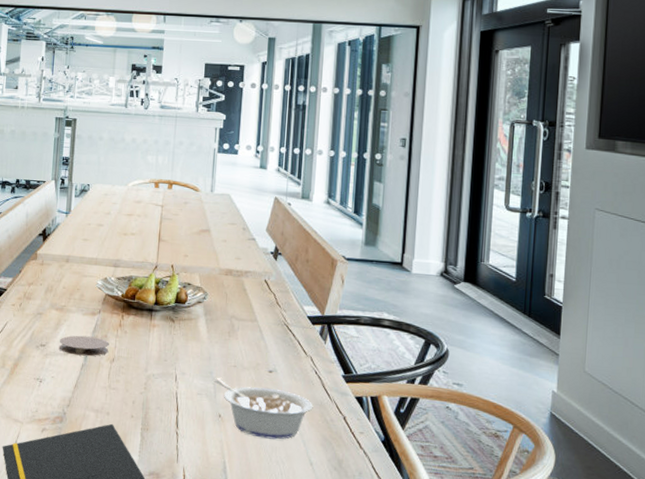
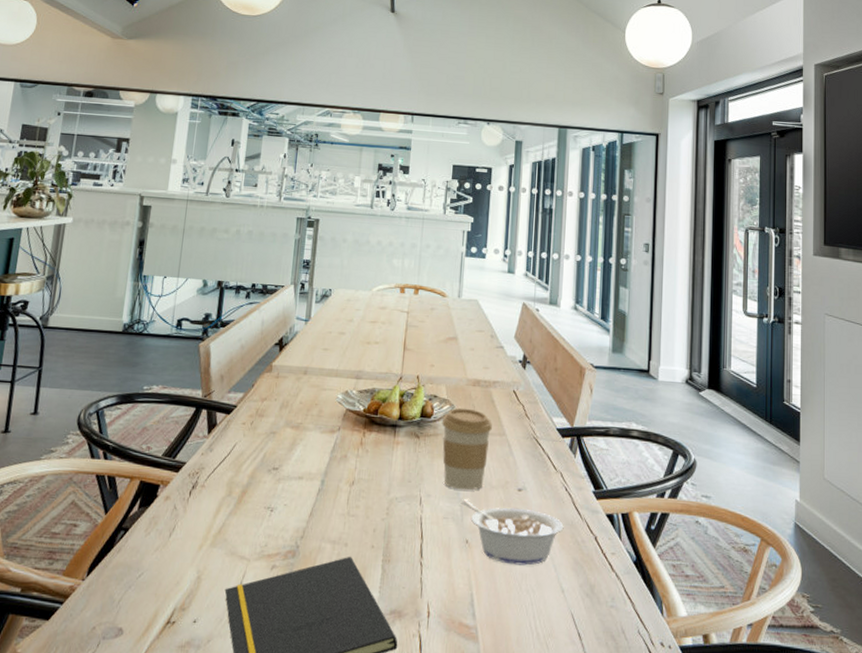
coaster: present [58,335,109,357] -> none [293,456,349,480]
coffee cup: none [195,295,245,371] -> present [441,407,493,491]

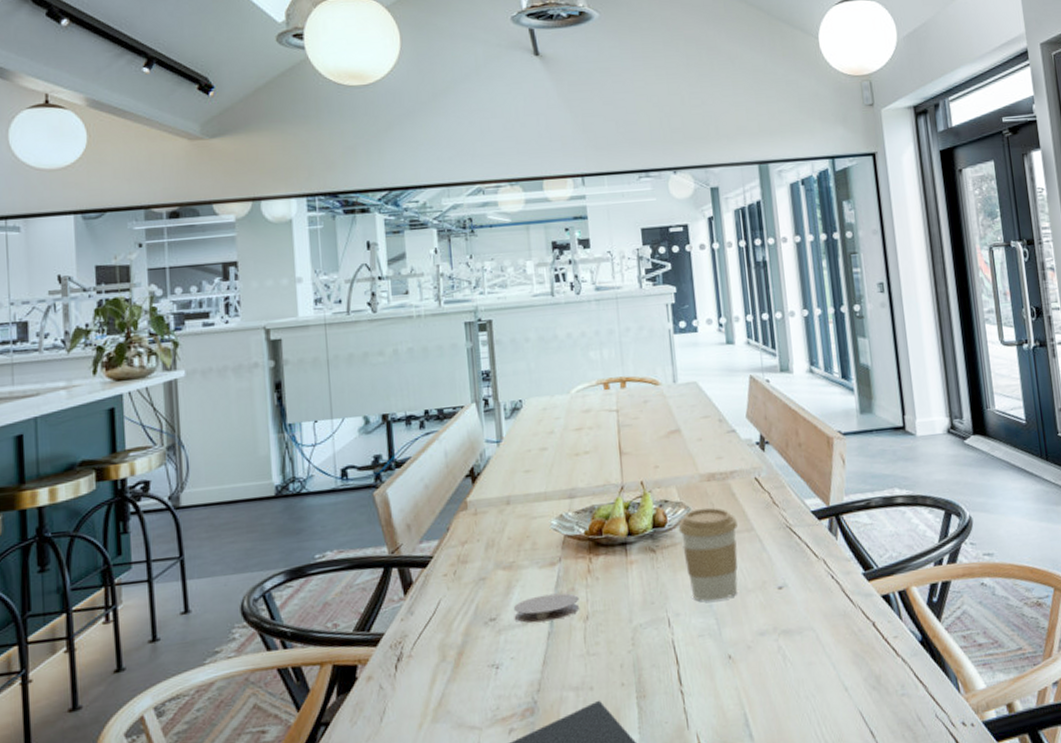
coaster: none [293,456,349,480] -> present [513,593,580,623]
legume: present [462,499,564,566] -> none [716,607,837,673]

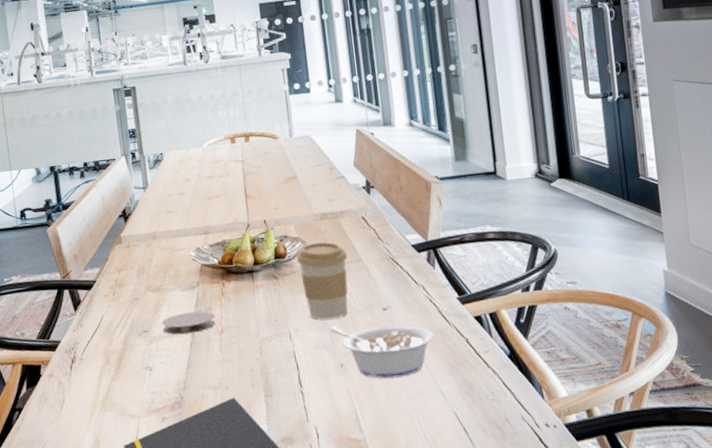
legume: none [716,607,837,673] -> present [330,325,434,379]

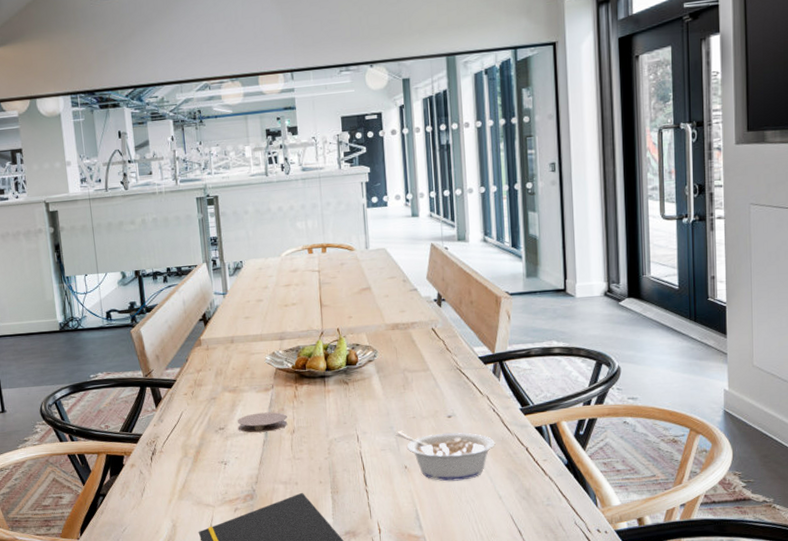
coffee cup: present [296,241,348,320] -> none [367,351,417,424]

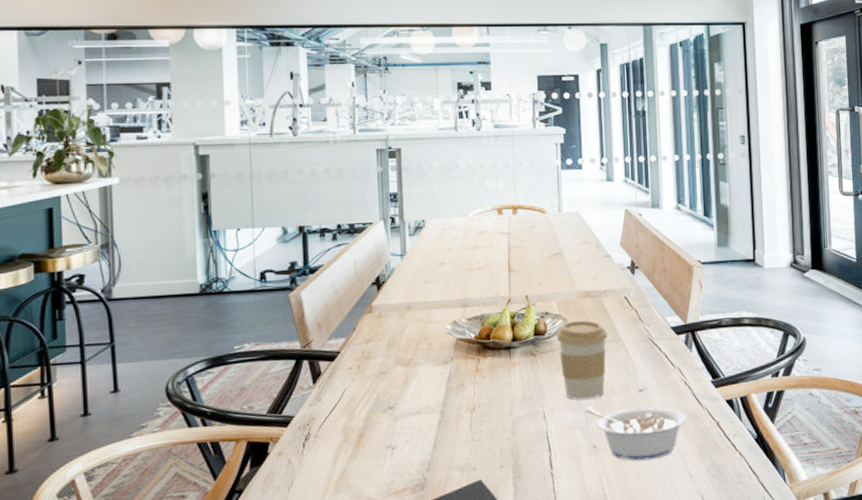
coaster: present [237,412,288,433] -> none [409,387,468,412]
coffee cup: none [367,351,417,424] -> present [556,320,608,400]

